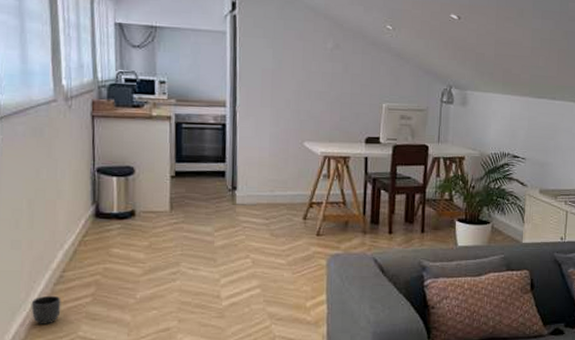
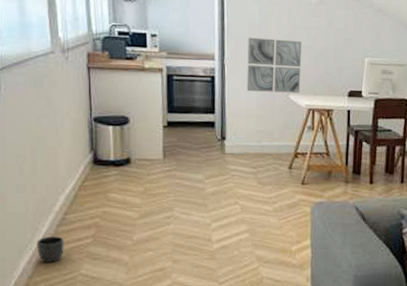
wall art: none [259,83,317,141] -> present [246,37,302,94]

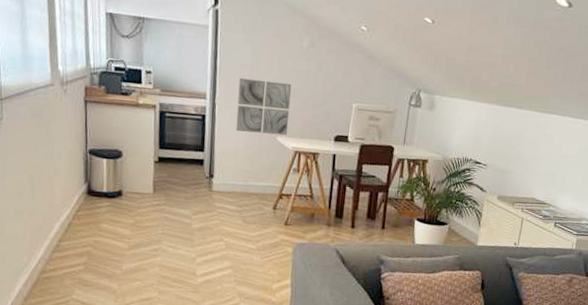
planter: present [36,236,64,263] -> none [32,261,58,287]

